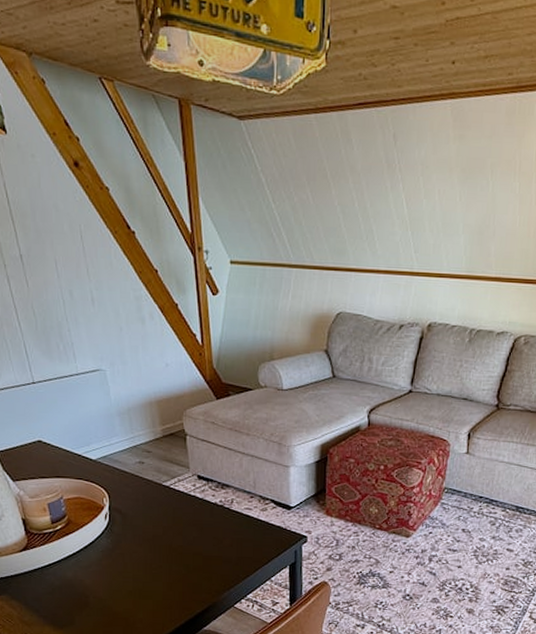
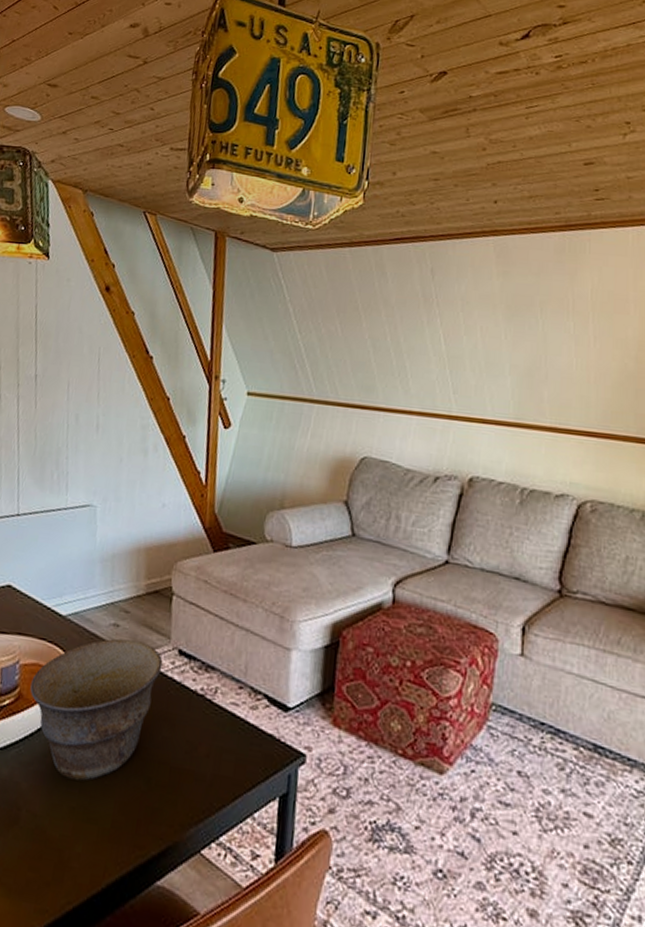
bowl: none [77,472,186,573] -> present [30,638,163,781]

